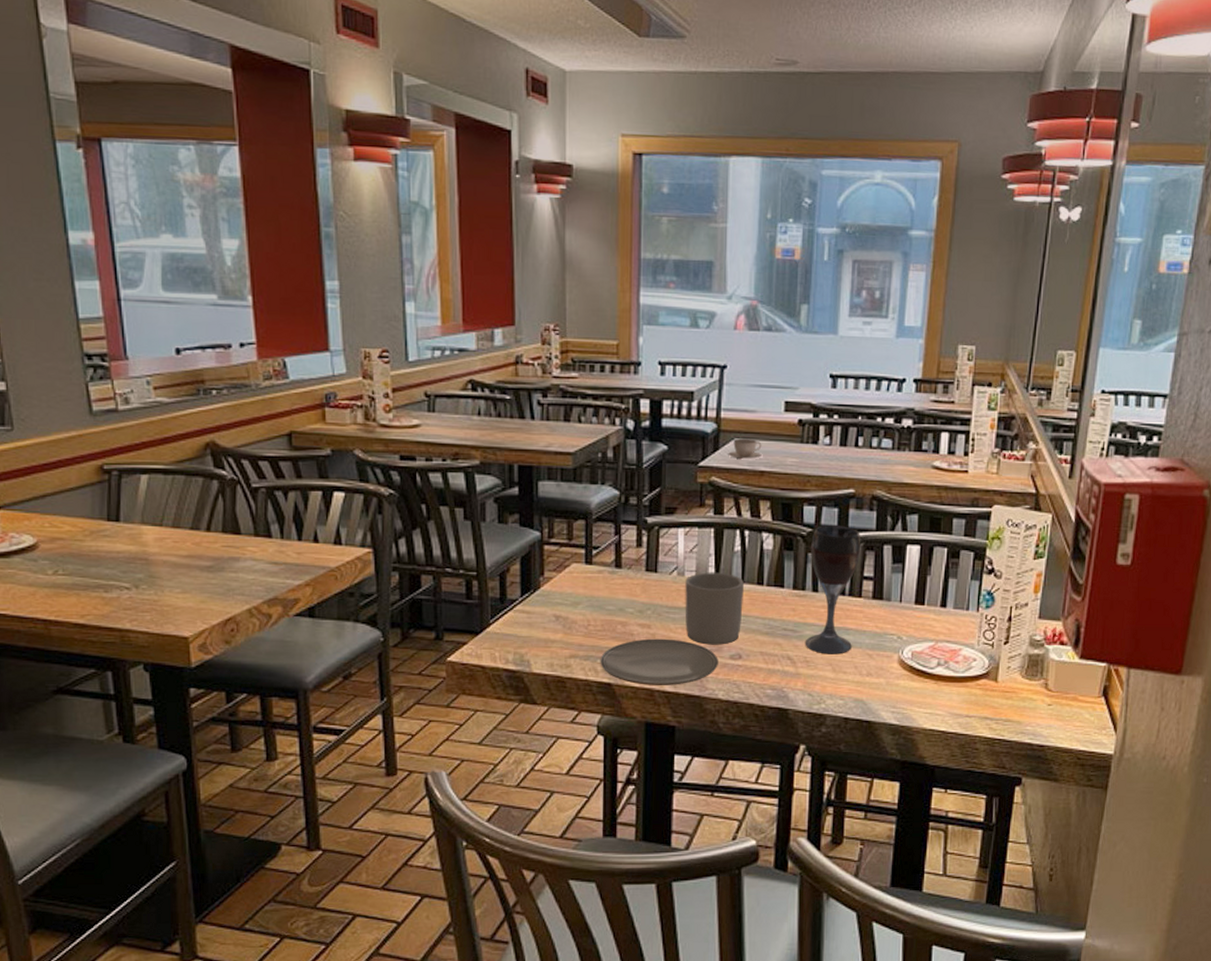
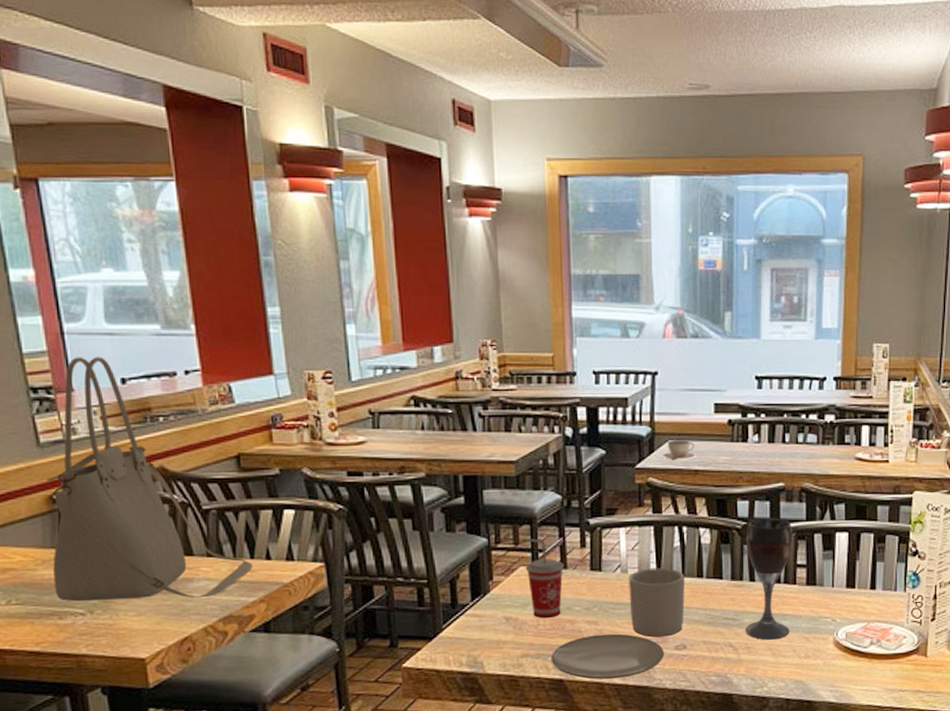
tote bag: none [97,324,300,579] -> present [46,357,253,601]
beverage cup: none [577,534,619,619] -> present [523,538,564,619]

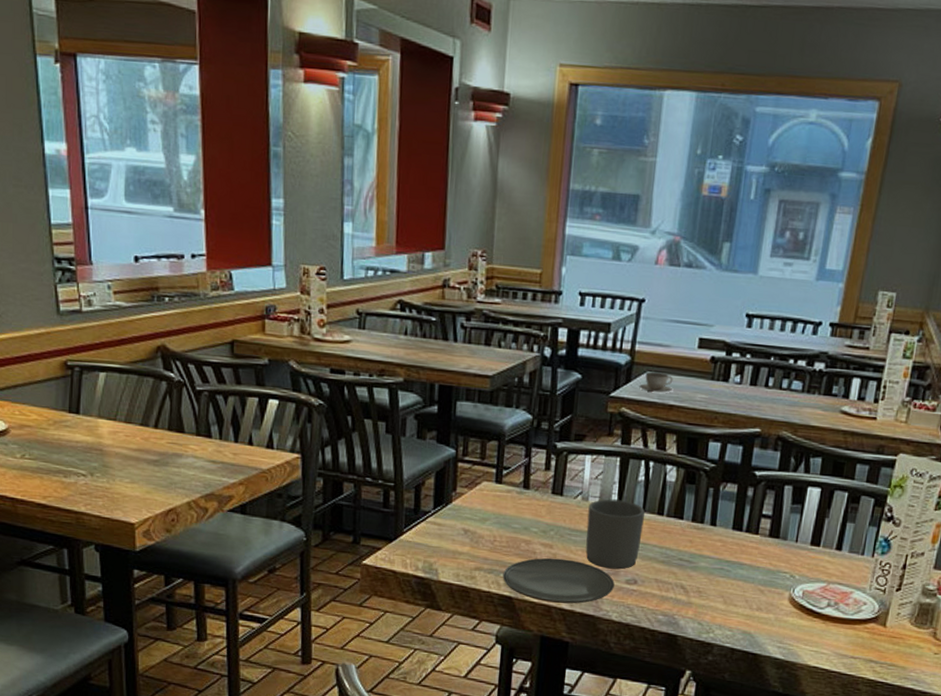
tote bag: present [46,357,253,601] -> none [62,232,236,474]
beverage cup: present [523,538,564,619] -> none [488,454,527,536]
cup: present [745,517,793,640] -> none [699,462,763,588]

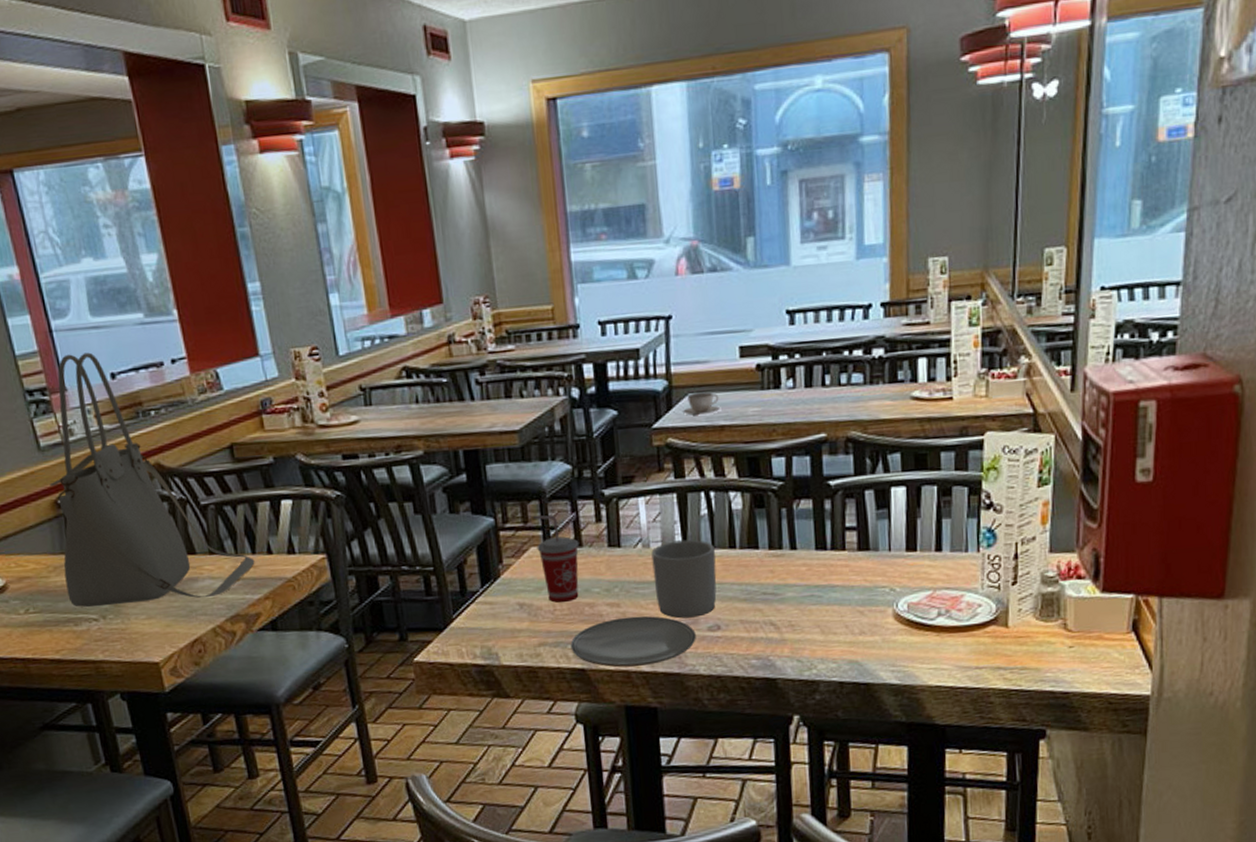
tote bag: none [62,232,236,474] -> present [49,352,255,608]
beverage cup: none [488,454,527,536] -> present [532,515,580,604]

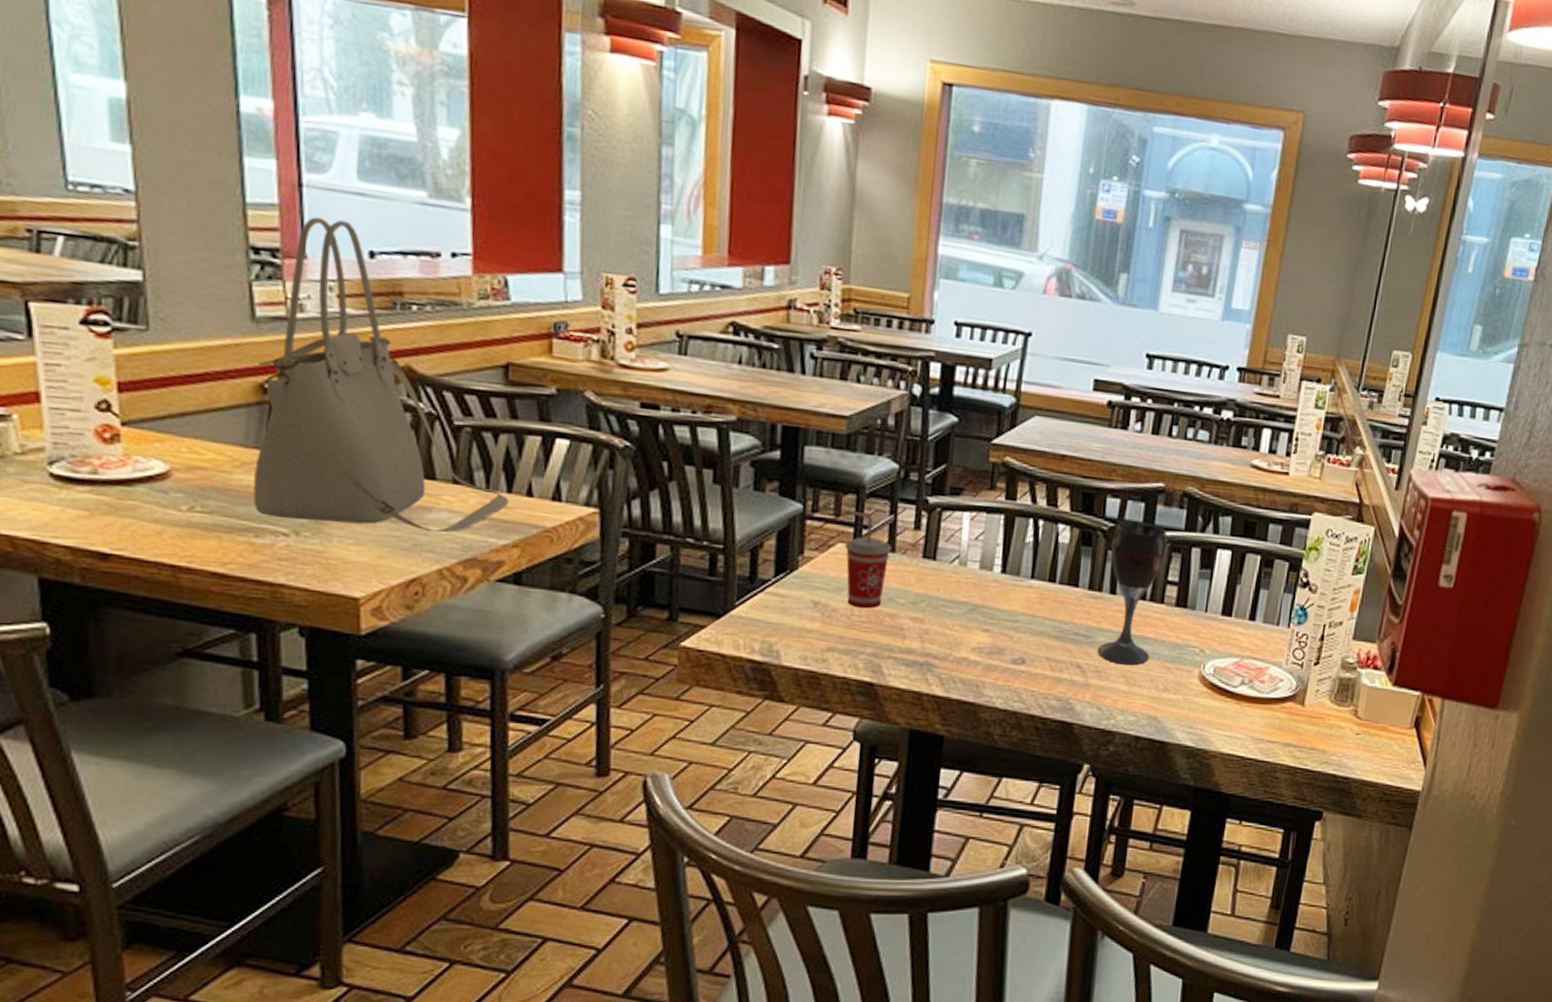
plate: present [570,615,696,668] -> none [862,634,999,690]
mug: present [651,539,717,619] -> none [964,563,1035,647]
teacup: present [683,392,720,416] -> none [1026,416,1065,441]
cup: none [784,474,840,616] -> present [1097,520,1168,666]

